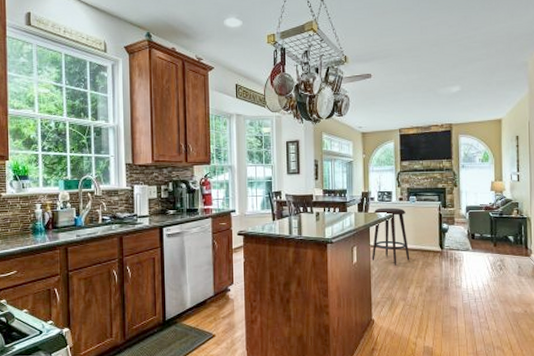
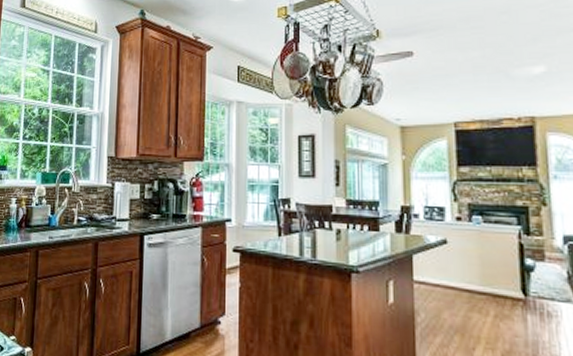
stool: present [371,207,410,266] -> none [416,229,475,314]

